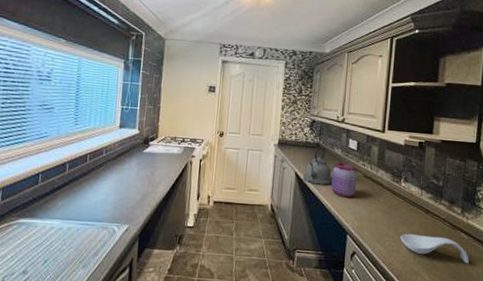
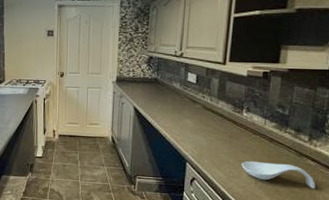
kettle: present [303,147,333,186] -> none [142,82,171,119]
jar: present [331,162,358,198] -> none [170,95,197,129]

